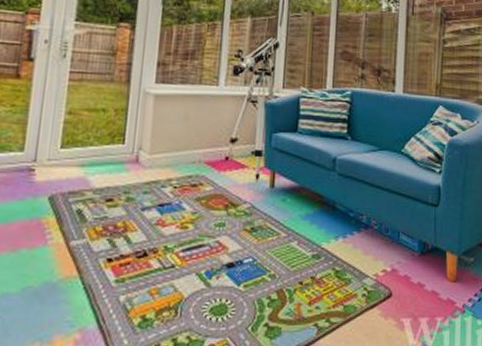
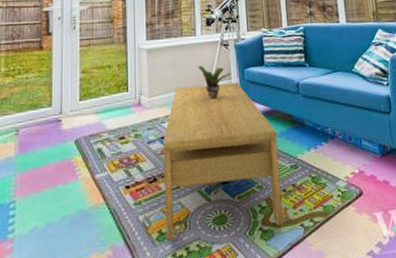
coffee table: none [149,145,301,329] -> present [163,82,284,241]
potted plant: none [215,123,256,165] -> present [197,65,232,99]

